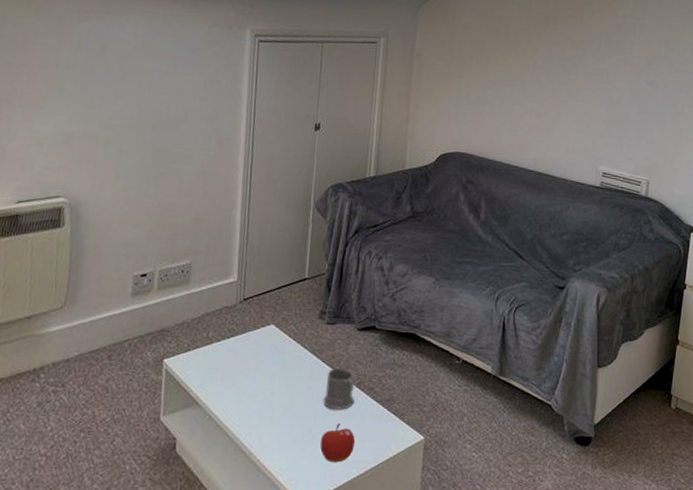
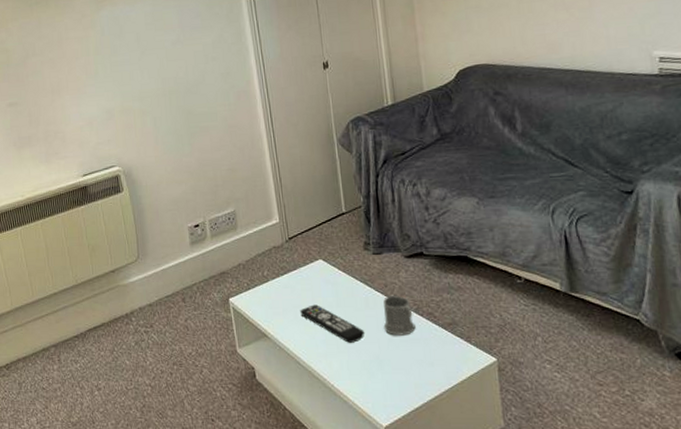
remote control: none [239,372,303,415] -> present [300,304,364,343]
fruit: present [320,424,356,463] -> none [388,349,425,386]

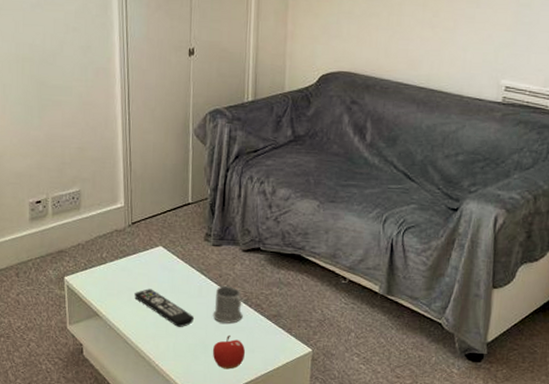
fruit: none [388,349,425,386] -> present [212,336,246,369]

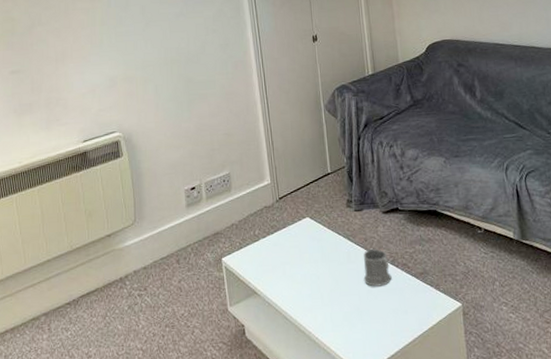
remote control: present [134,289,194,327] -> none [288,260,346,296]
fruit: present [212,336,246,369] -> none [367,299,400,335]

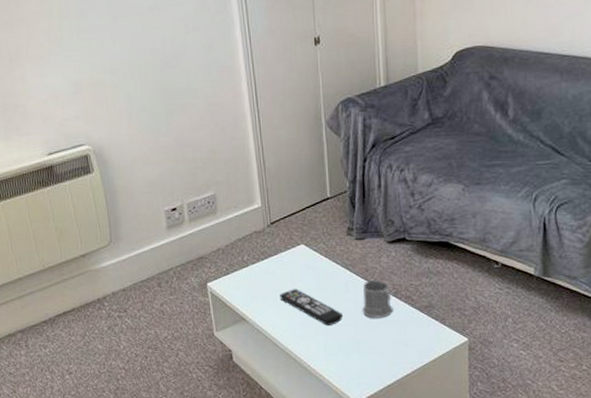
remote control: none [288,260,346,296] -> present [280,289,343,325]

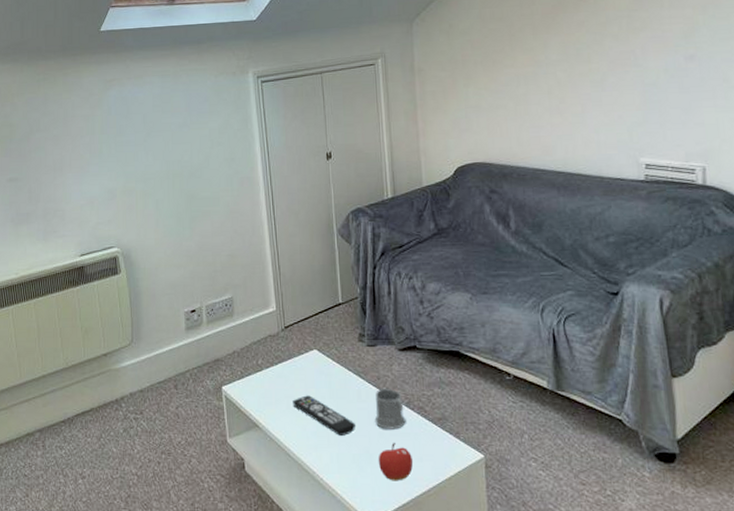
fruit: none [364,331,399,365] -> present [378,443,414,481]

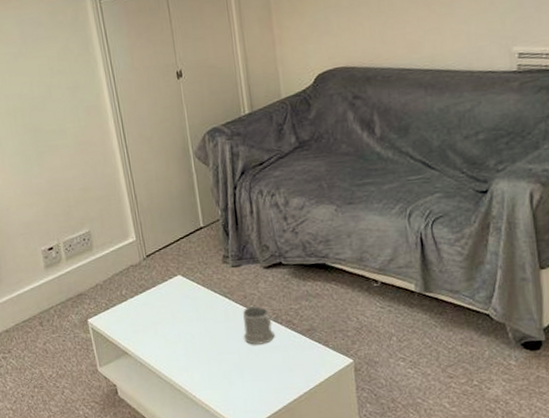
remote control: present [293,395,355,436] -> none [160,320,225,355]
fruit: present [378,443,414,481] -> none [248,357,284,392]

